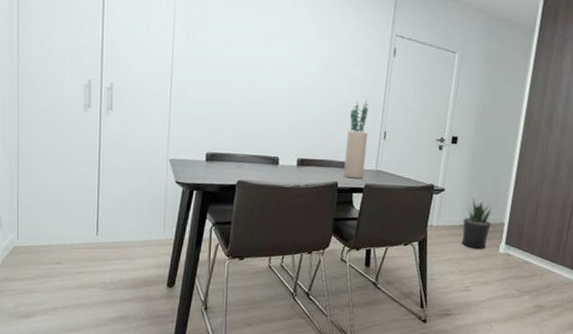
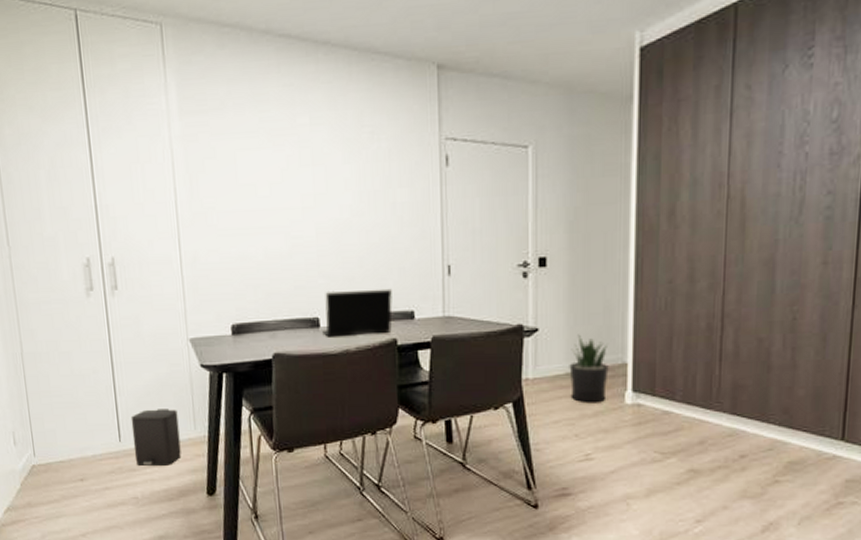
pedal bin: none [108,212,151,260] -> present [130,409,181,466]
laptop: none [280,137,339,177] -> present [322,288,392,337]
vase: present [343,99,369,180] -> none [399,227,429,332]

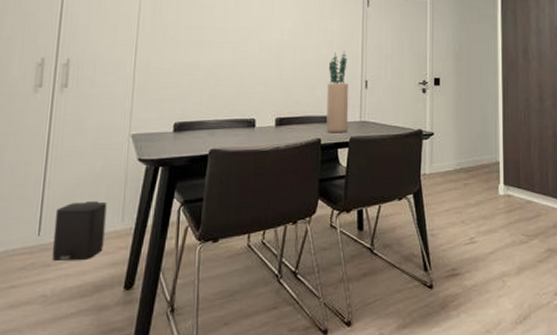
laptop: present [322,288,392,337] -> none [257,96,319,136]
vase: none [399,227,429,332] -> present [326,50,349,133]
planter: present [569,334,609,404] -> none [457,138,486,195]

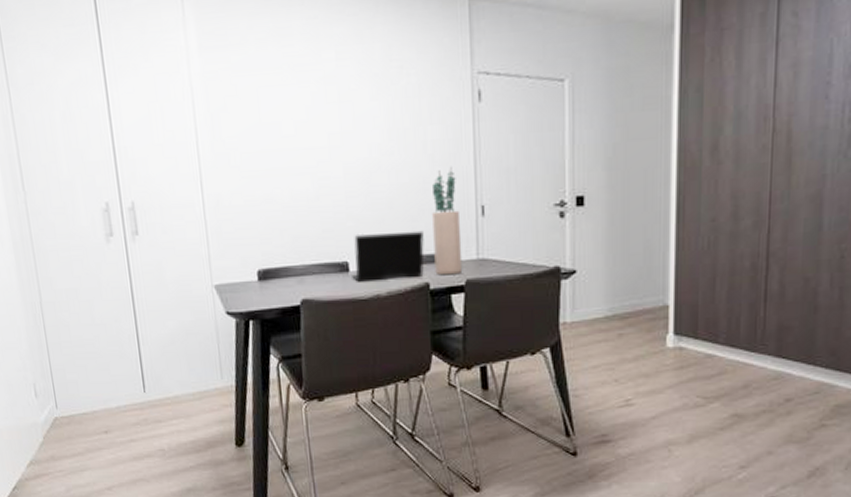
pedal bin: present [51,201,107,261] -> none [155,358,208,417]
laptop: none [257,96,319,136] -> present [352,230,424,282]

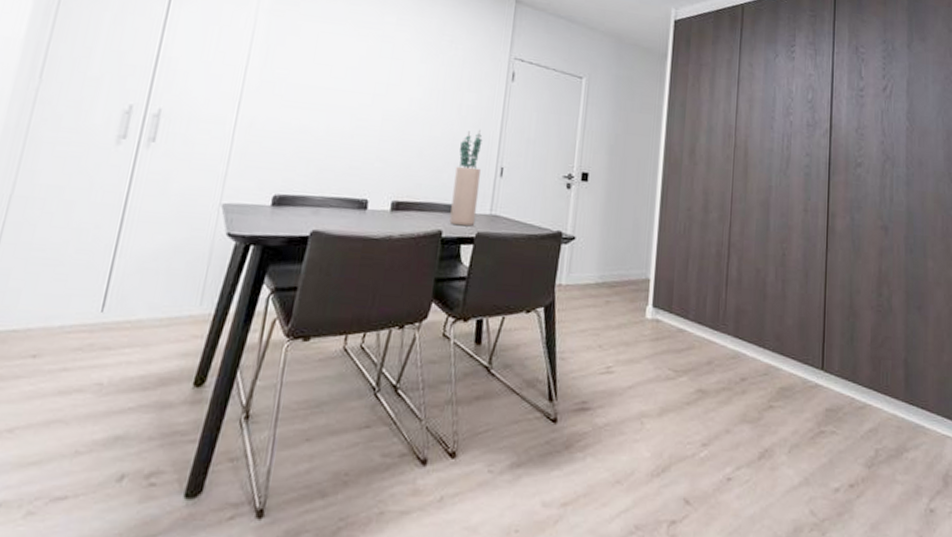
laptop: present [352,230,424,282] -> none [368,175,445,224]

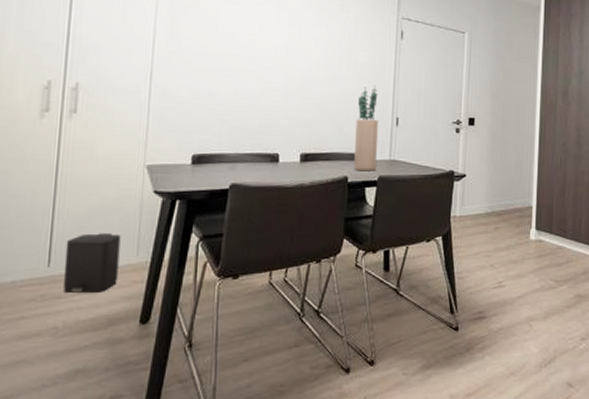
pedal bin: none [114,277,185,346] -> present [62,233,121,293]

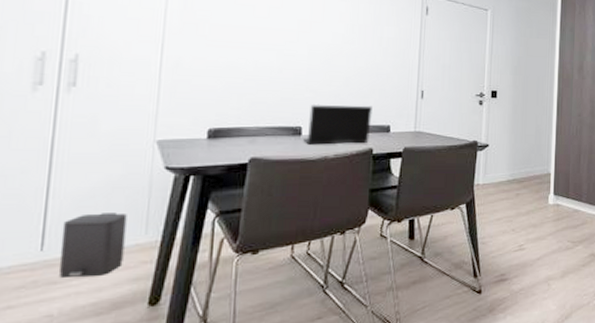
laptop: none [280,130,347,172] -> present [303,103,372,145]
vase: present [354,85,379,172] -> none [379,58,404,143]

